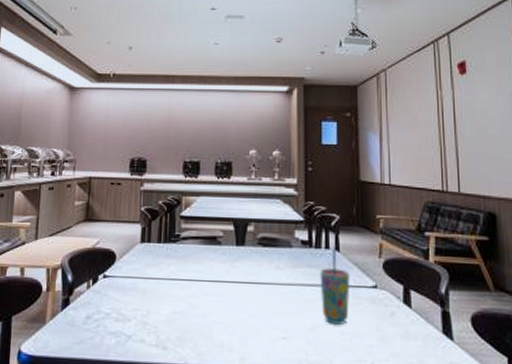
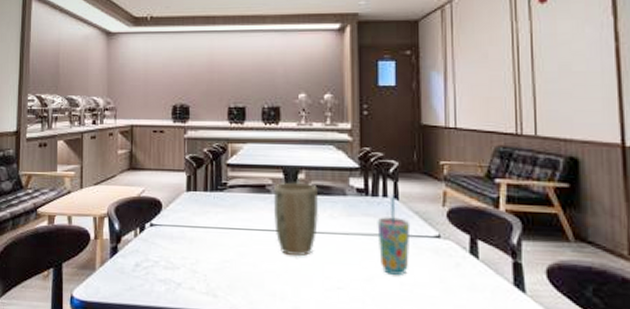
plant pot: none [223,234,267,306] -> present [273,181,319,256]

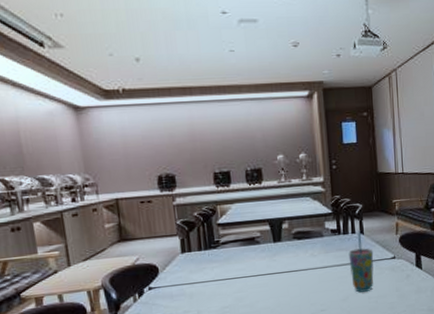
plant pot: present [273,181,319,256] -> none [261,231,303,292]

